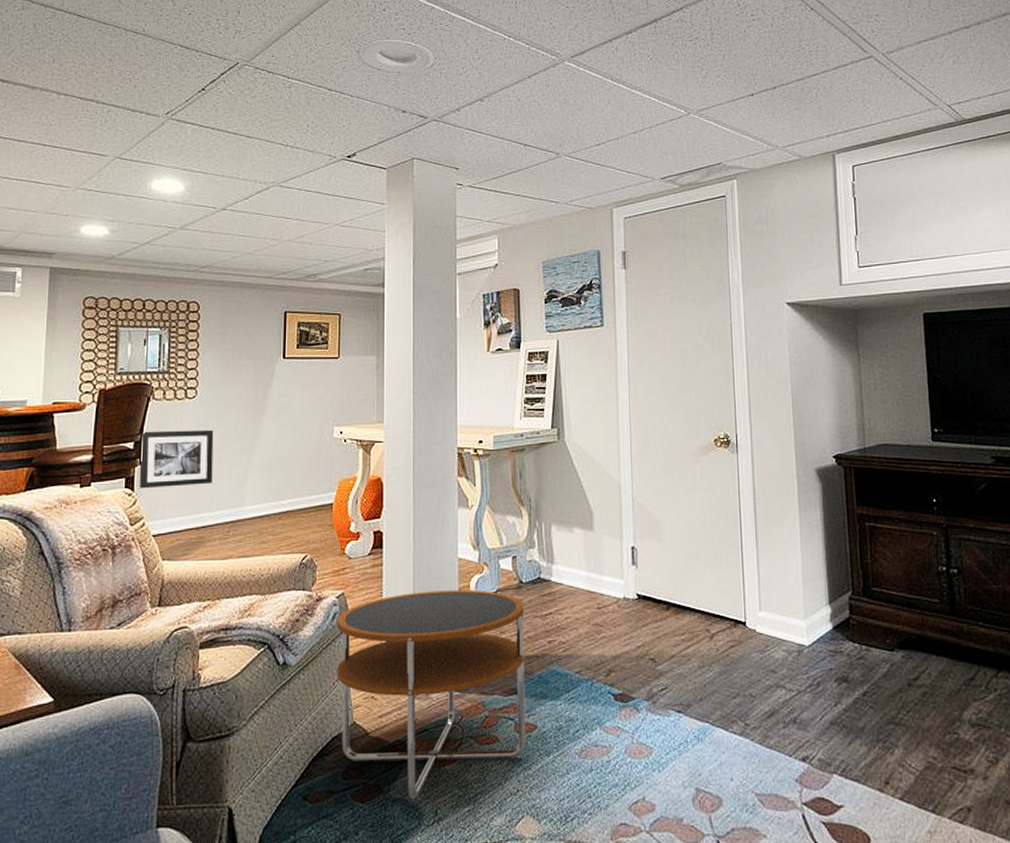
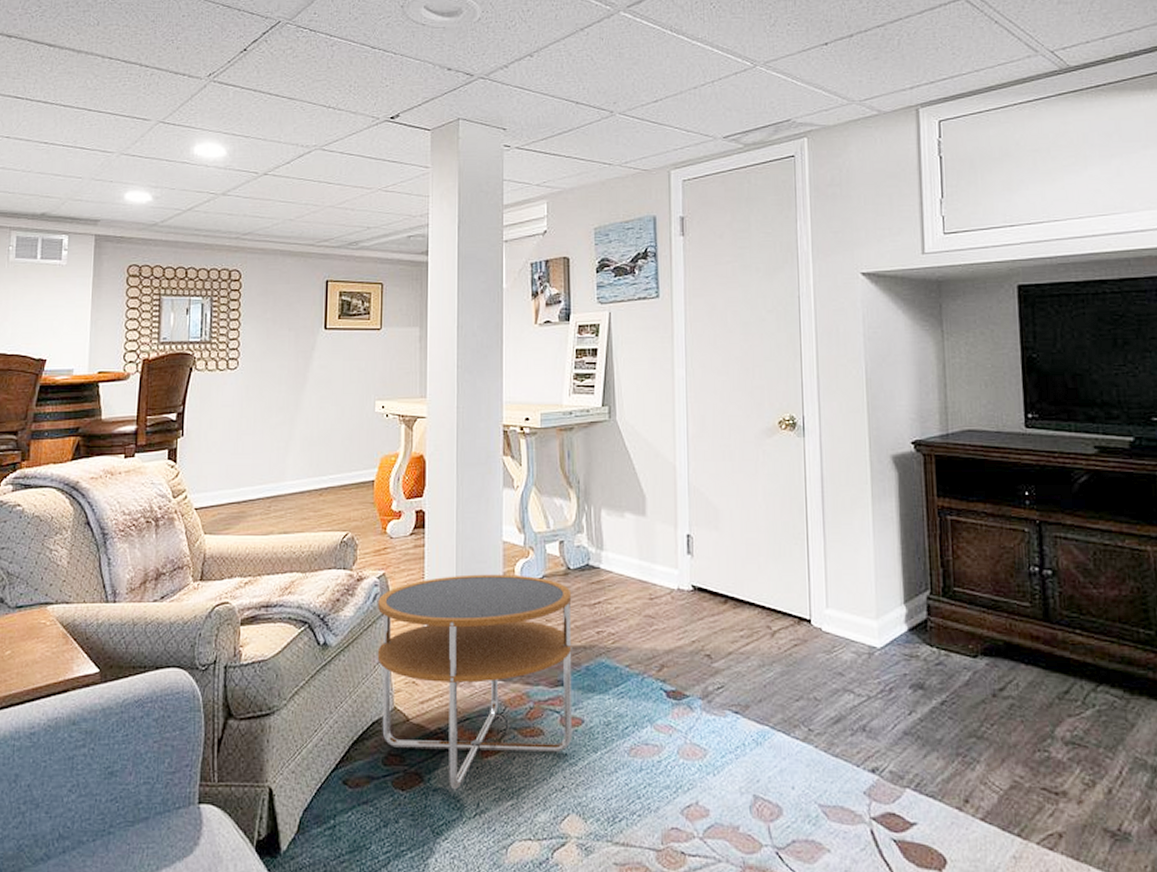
wall art: present [139,429,214,489] -> none [181,401,255,461]

